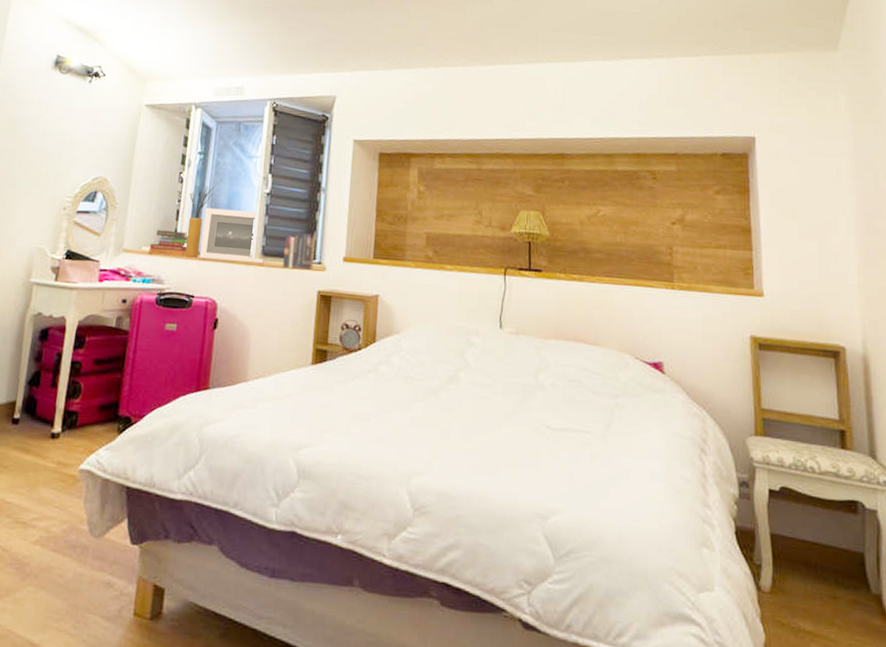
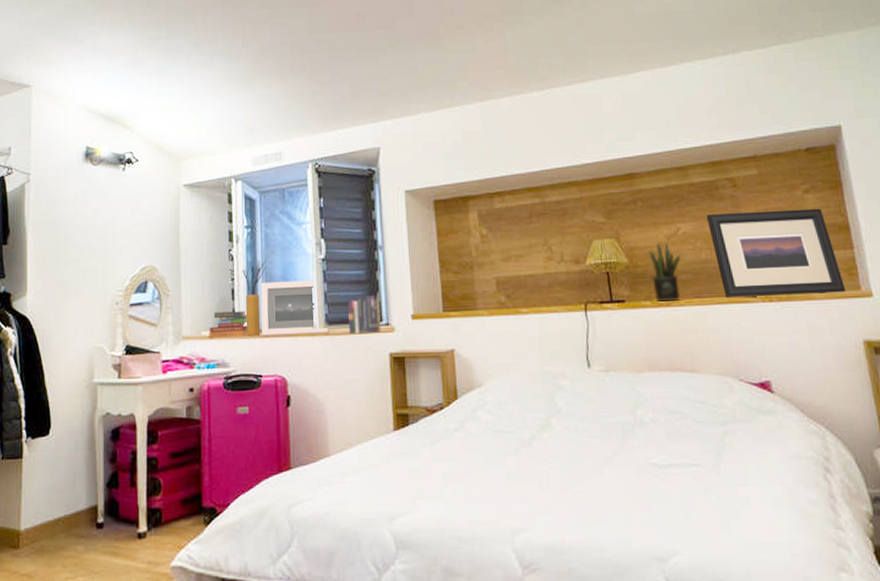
alarm clock: present [339,319,362,352] -> none [418,379,442,412]
potted plant: none [568,221,598,277] -> present [647,242,681,302]
picture frame: none [625,201,741,290] -> present [706,208,847,297]

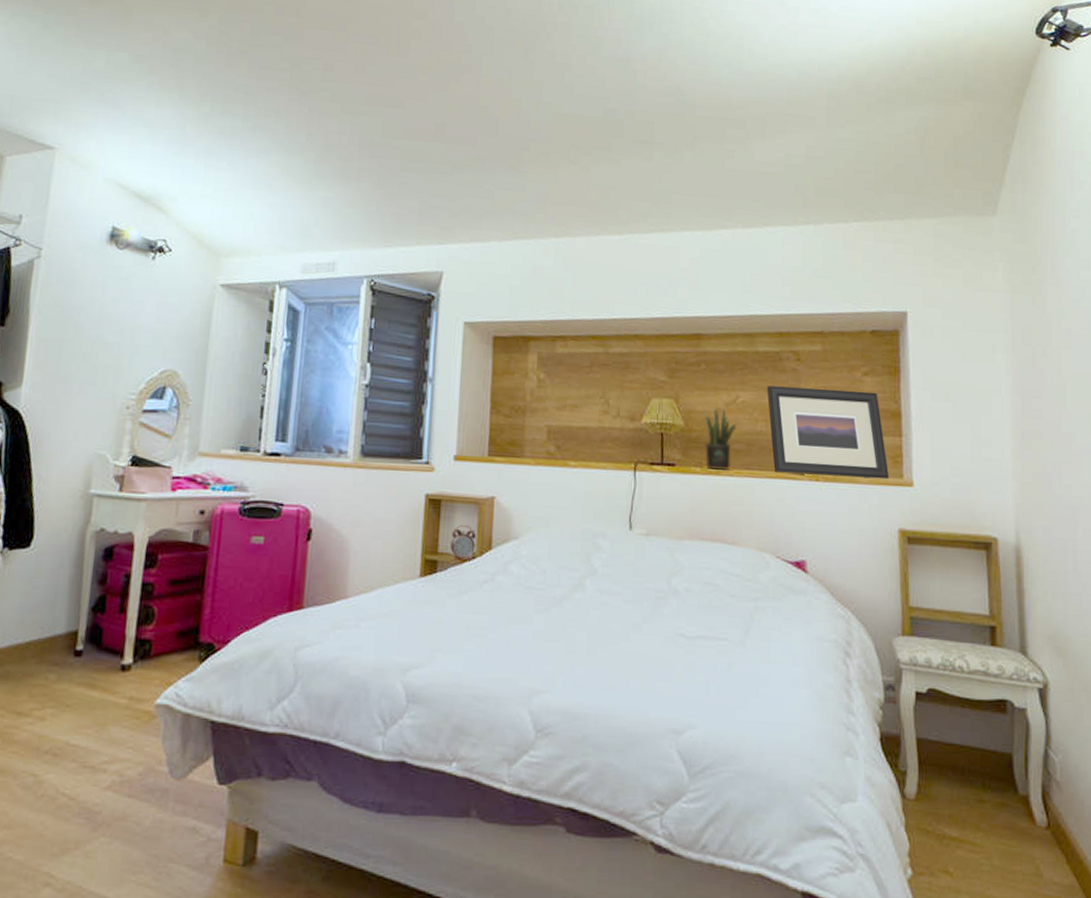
books: present [209,311,247,338] -> none [229,429,275,460]
vase: present [242,260,266,336] -> none [271,377,304,461]
picture frame: present [260,280,329,337] -> none [288,402,364,467]
books: present [348,295,381,335] -> none [385,429,423,471]
alarm clock: none [418,379,442,412] -> present [450,525,476,561]

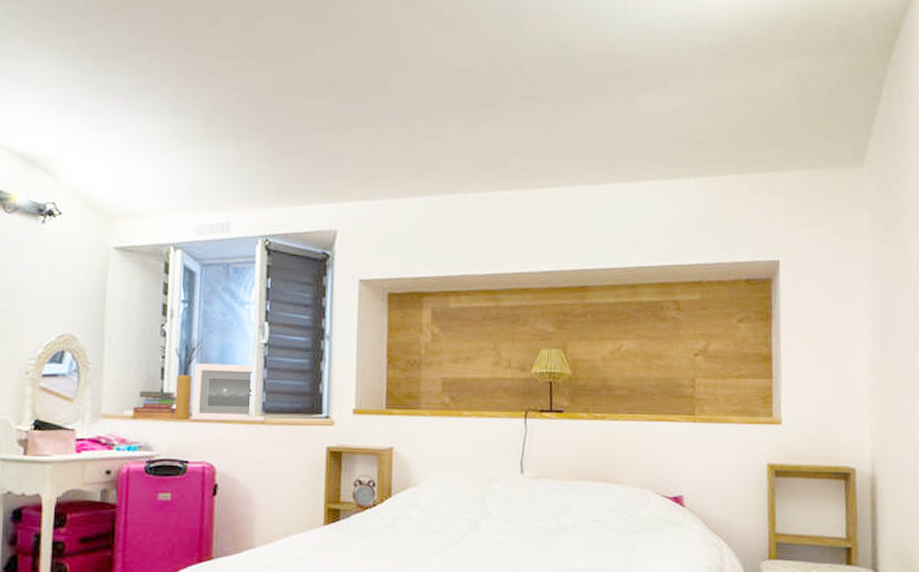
books: none [229,429,275,460] -> present [132,391,176,419]
vase: none [271,377,304,461] -> present [174,338,202,420]
picture frame: none [288,402,364,467] -> present [191,363,265,423]
potted plant: present [704,408,737,470] -> none [590,357,621,415]
picture frame: present [766,386,890,480] -> none [648,334,760,419]

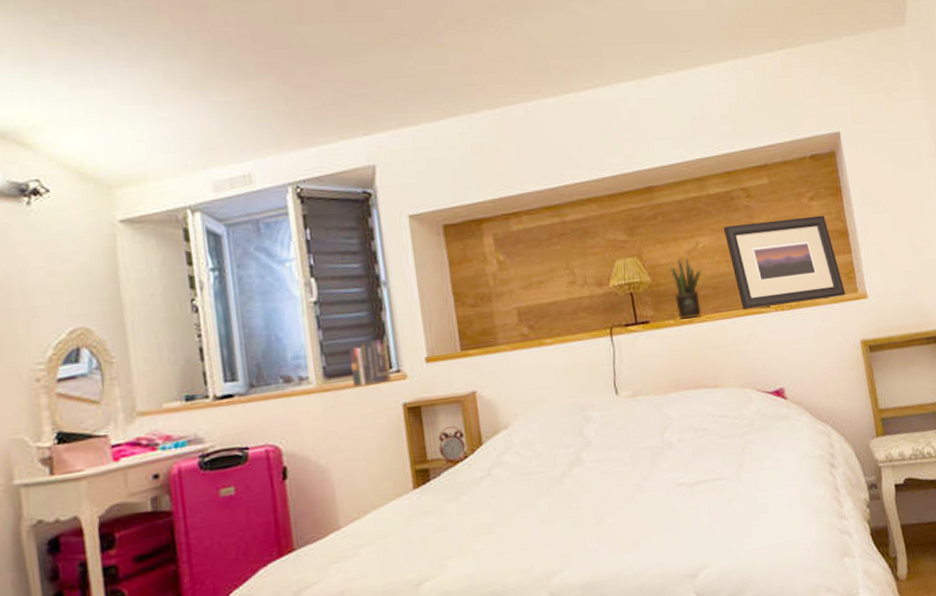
books: present [132,391,176,419] -> none [173,373,225,410]
vase: present [174,338,202,420] -> none [211,308,243,403]
picture frame: present [191,363,265,423] -> none [237,328,329,402]
books: none [287,386,322,425] -> present [349,339,392,388]
potted plant: none [590,357,621,415] -> present [669,258,701,320]
picture frame: none [648,334,760,419] -> present [723,215,846,310]

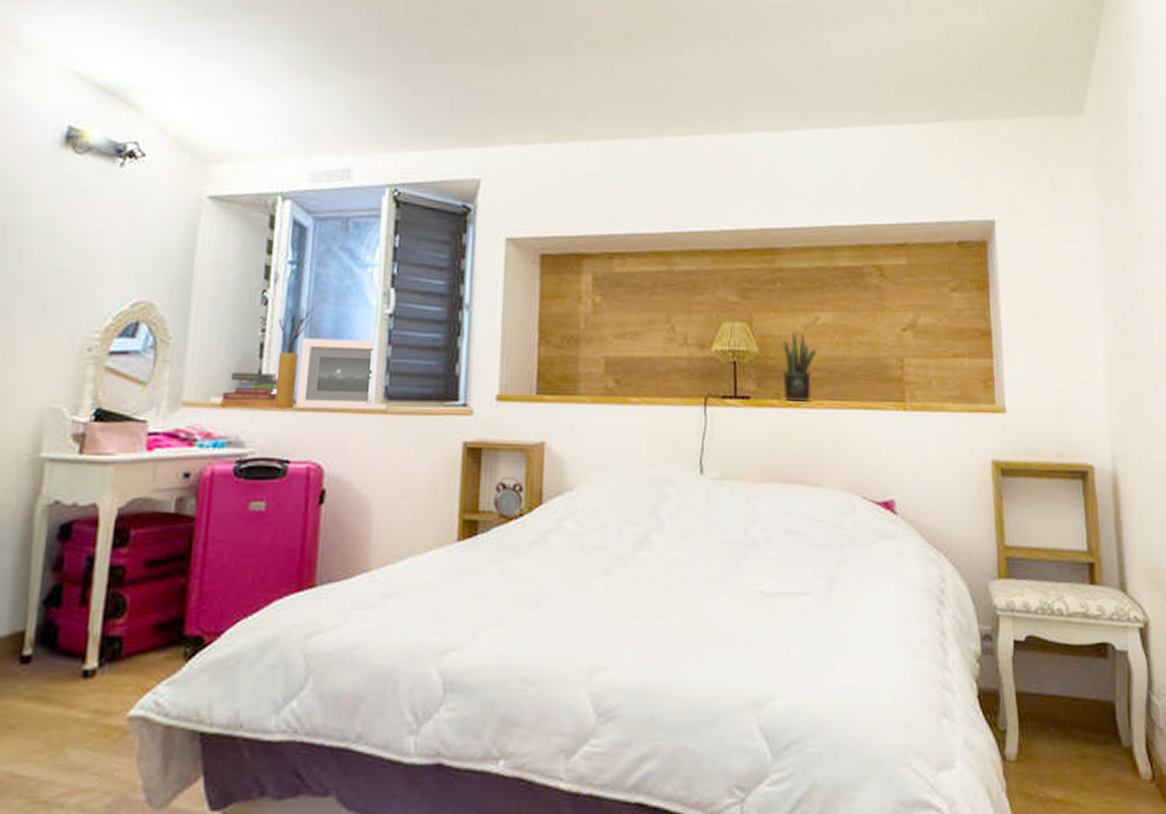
books: none [173,373,225,410] -> present [220,372,278,408]
vase: none [211,308,243,403] -> present [274,307,313,408]
picture frame: none [237,328,329,402] -> present [295,338,388,413]
books: present [349,339,392,388] -> none [414,366,459,415]
picture frame: present [723,215,846,310] -> none [848,305,981,406]

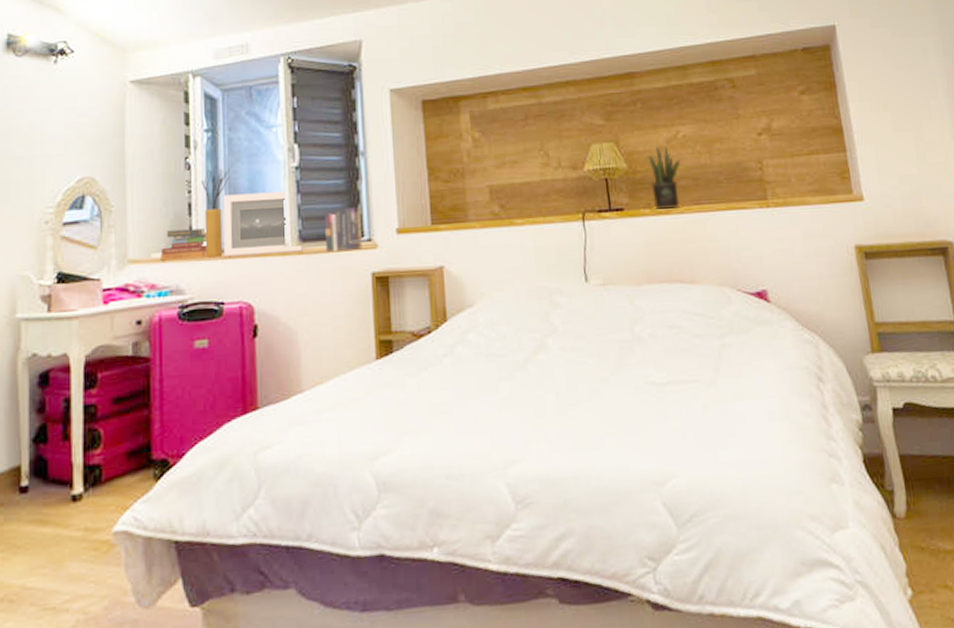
books: none [414,366,459,415] -> present [325,207,363,253]
alarm clock: present [493,477,524,519] -> none [403,300,430,338]

